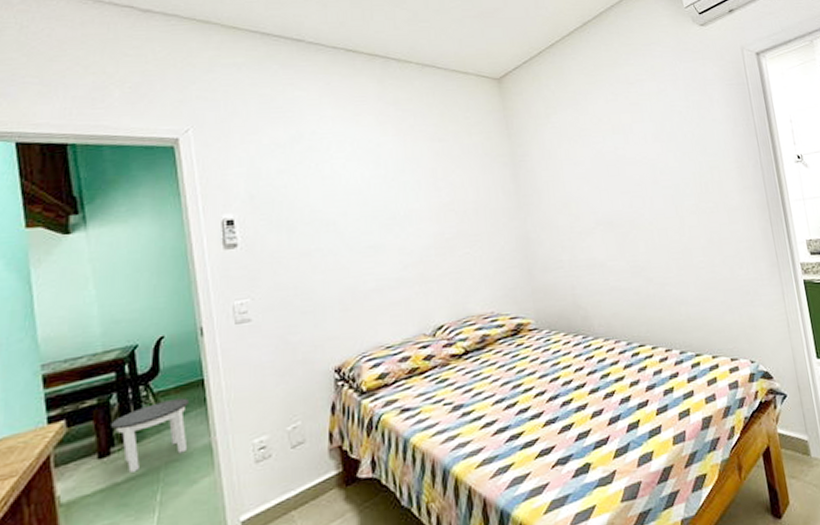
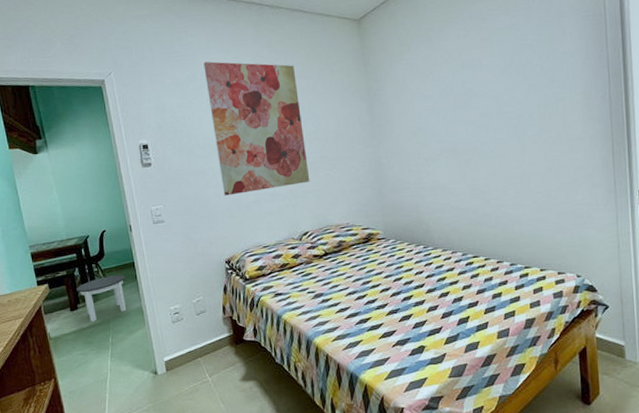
wall art: none [314,119,446,283] -> present [204,61,310,196]

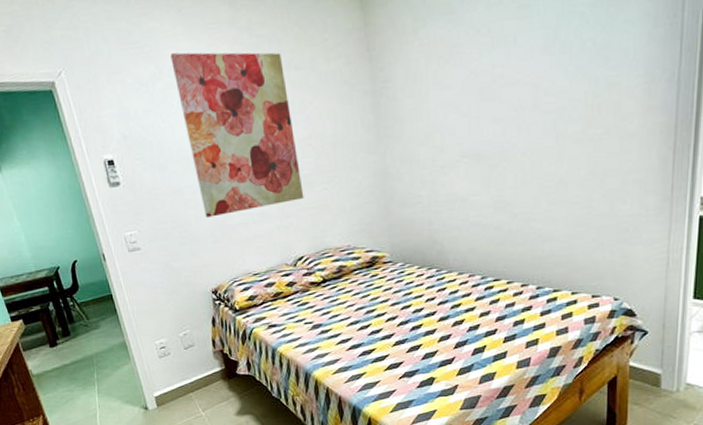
round table: present [76,274,127,322] -> none [53,308,110,358]

